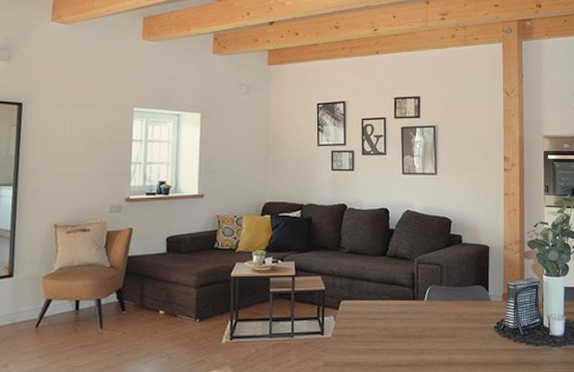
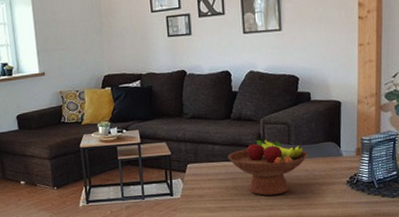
fruit bowl: none [381,276,458,338] -> present [227,136,308,196]

